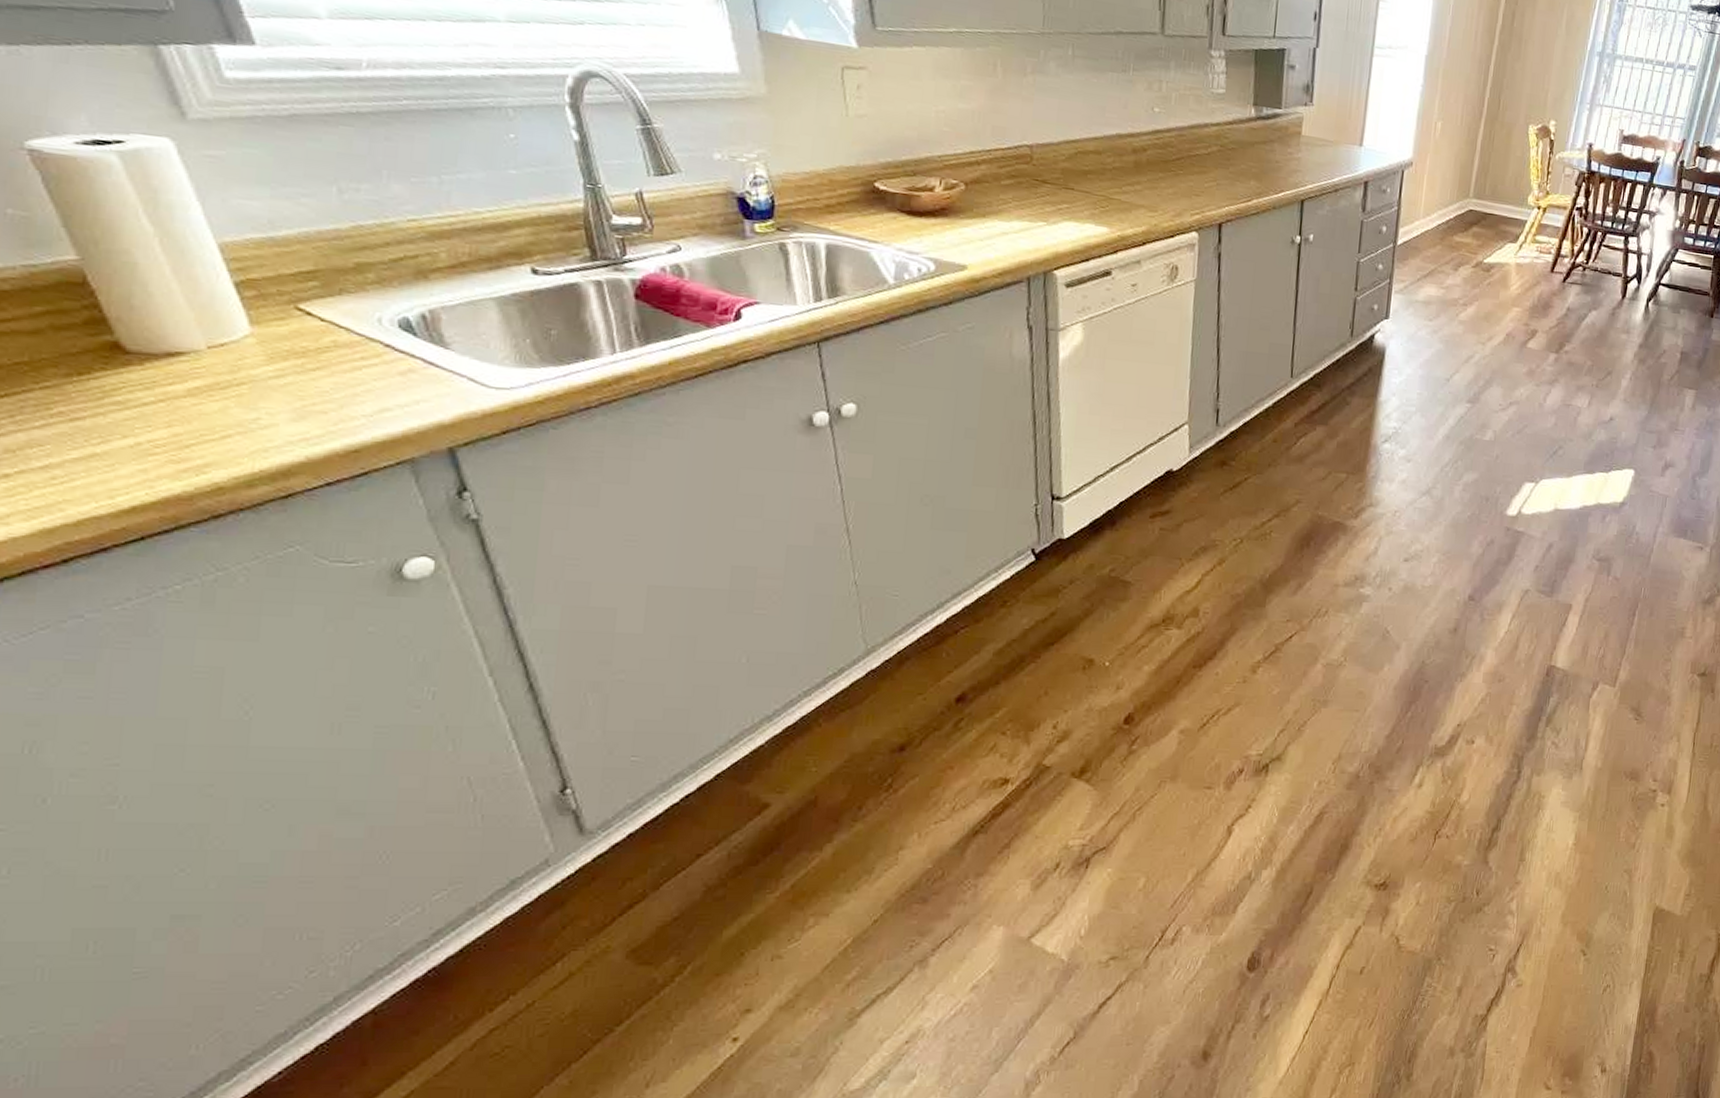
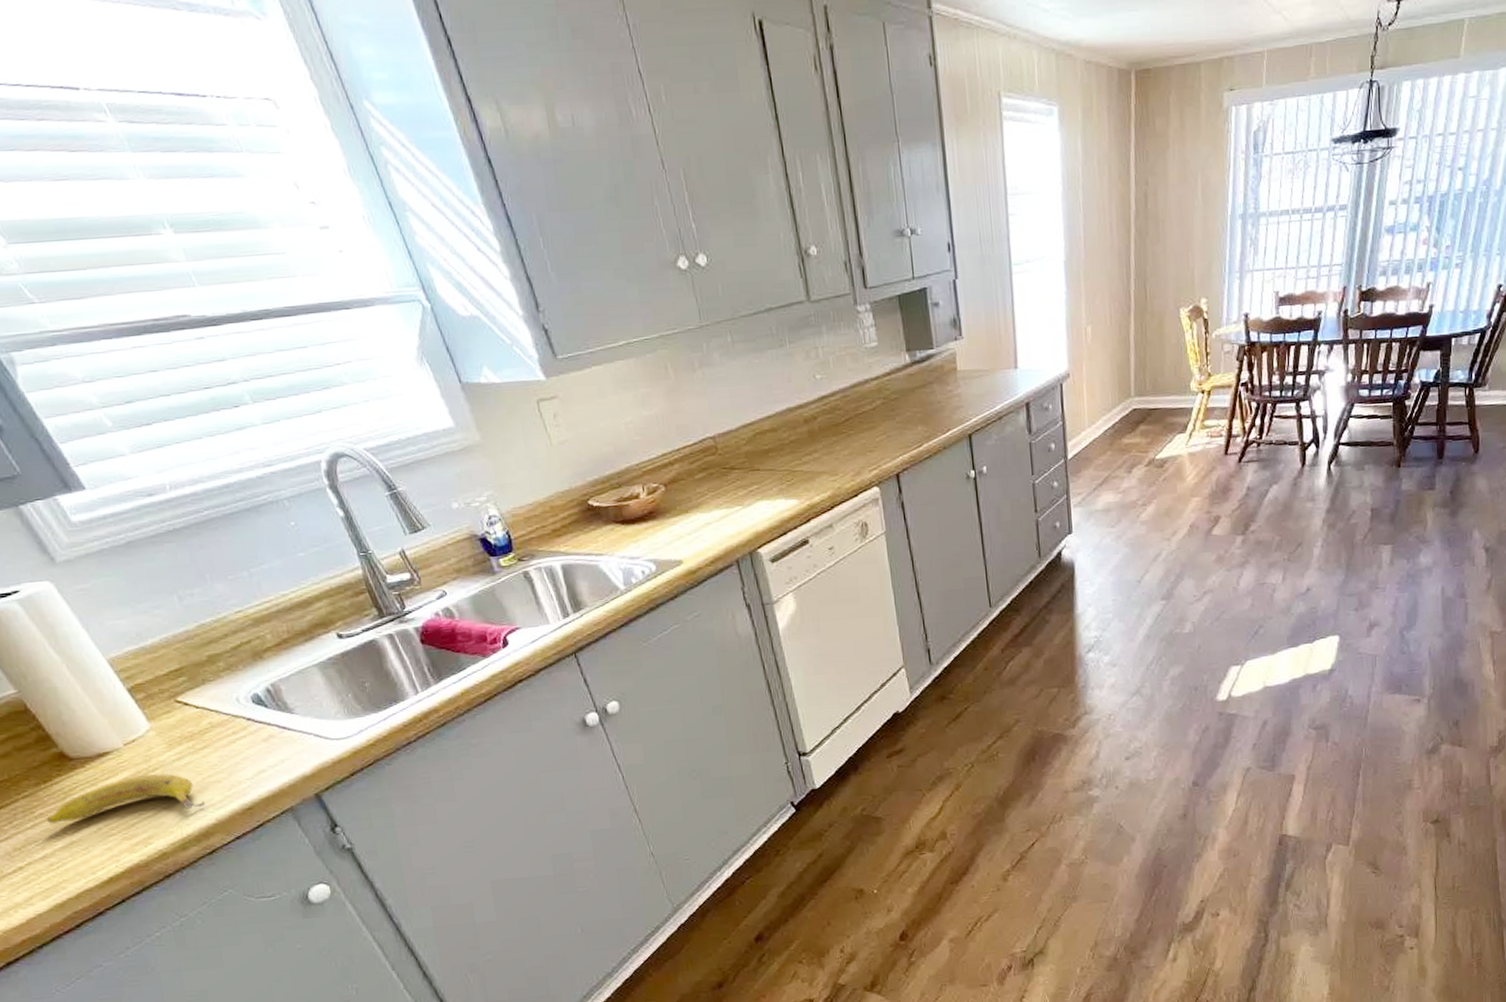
fruit: none [65,387,297,439] -> present [46,773,205,824]

